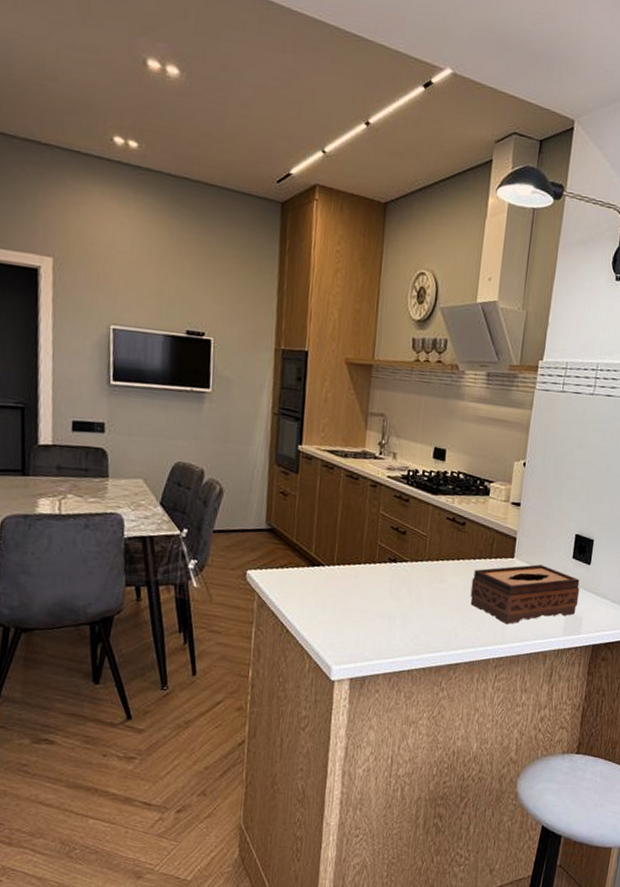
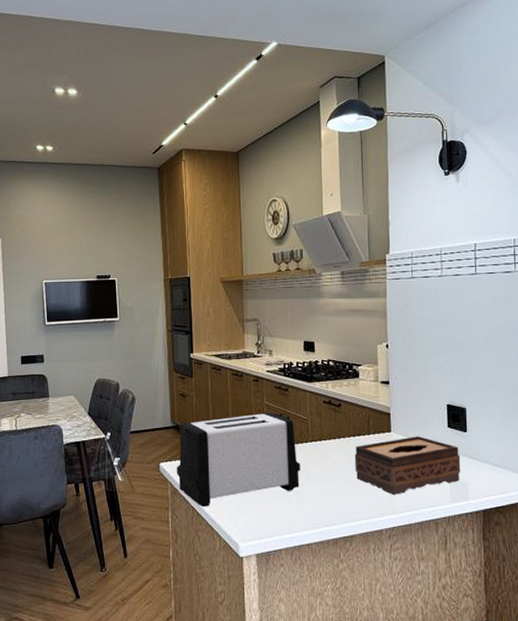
toaster: none [266,523,412,625] -> present [176,412,300,508]

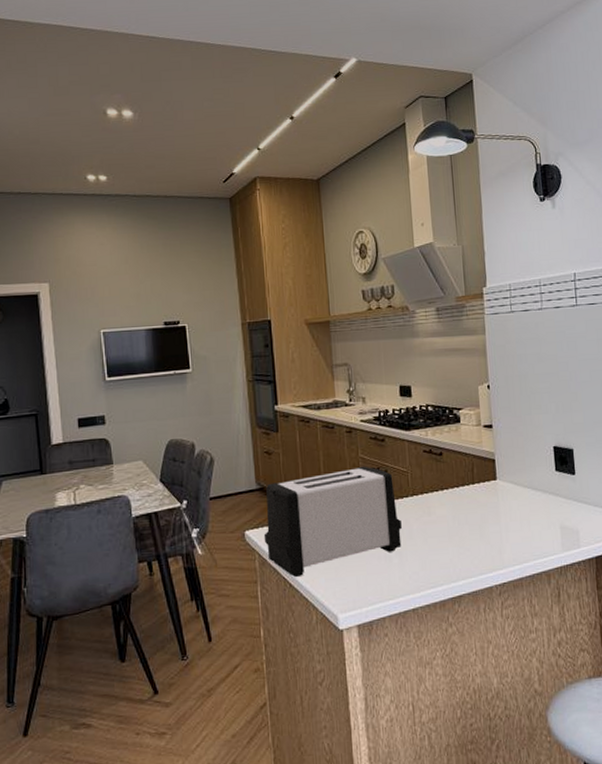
tissue box: present [354,436,461,495] -> none [459,482,571,548]

